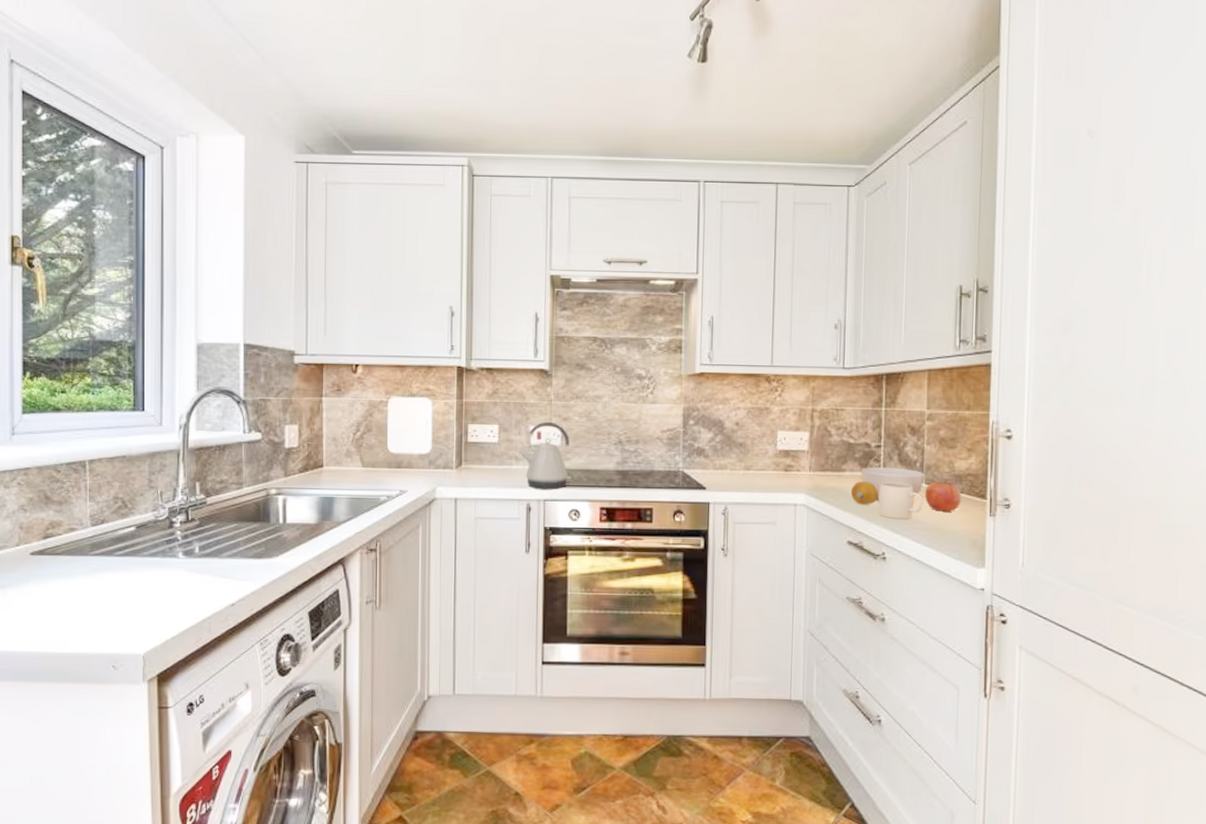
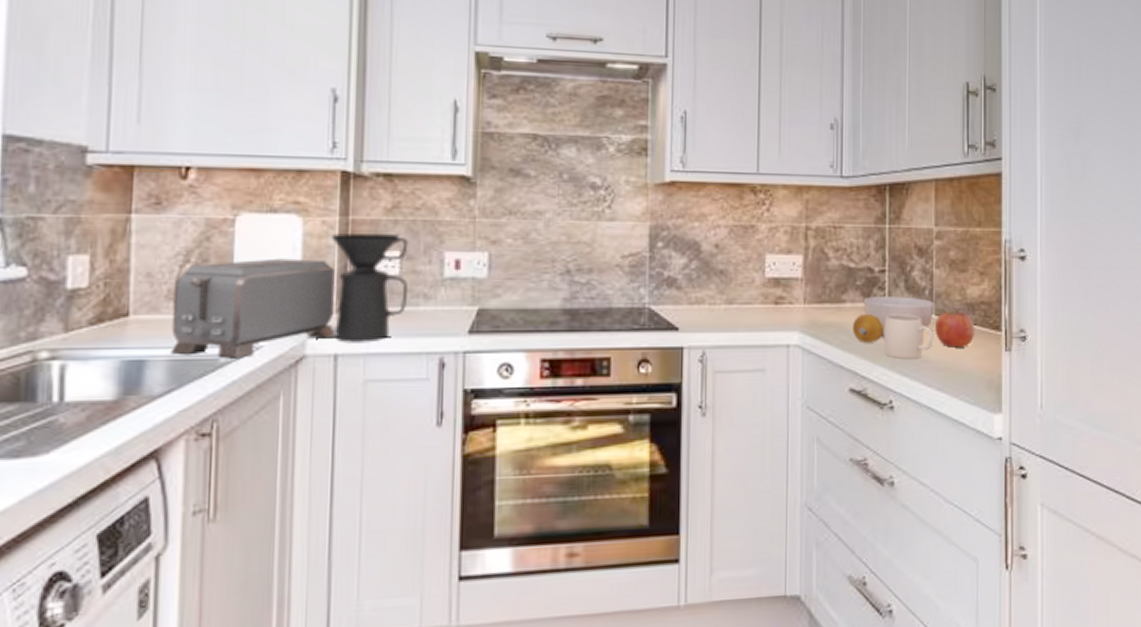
toaster: none [349,429,456,500] -> present [170,258,336,360]
coffee maker: none [451,411,505,492] -> present [331,232,409,345]
kettle: present [521,421,572,491] -> none [431,245,503,339]

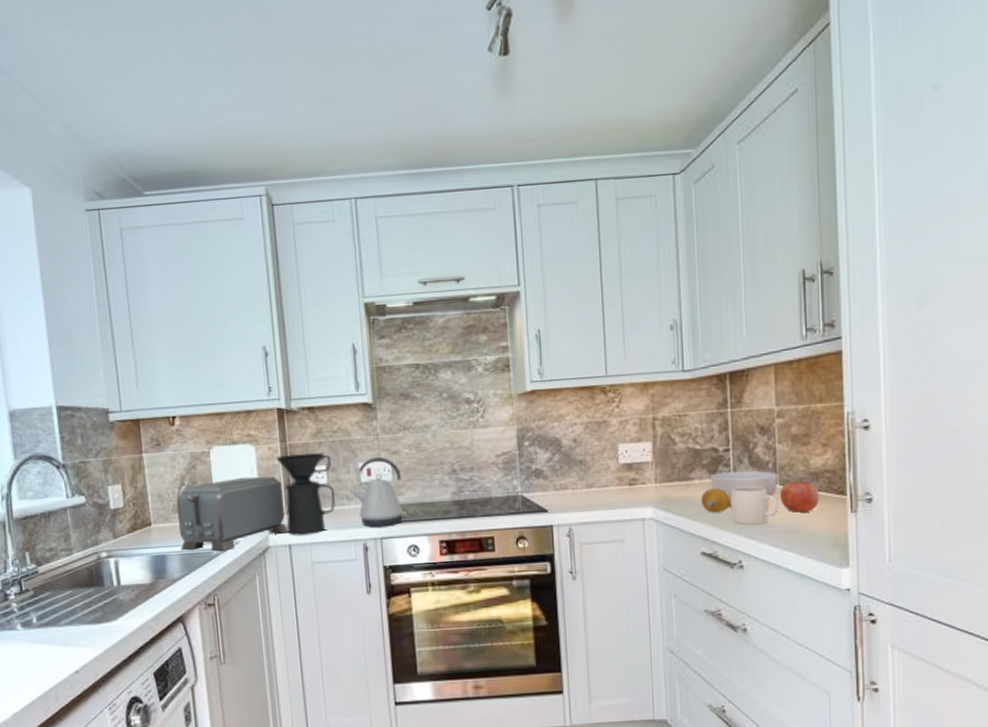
kettle: none [431,245,503,339] -> present [352,456,408,529]

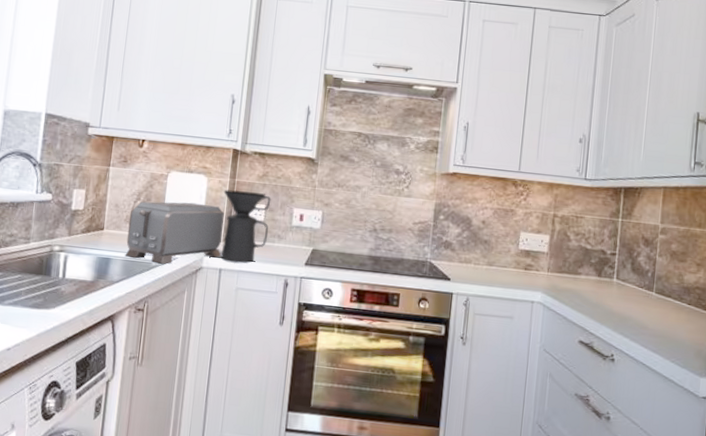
kettle: present [352,456,408,529] -> none [283,205,329,269]
fruit: present [700,488,731,513] -> none [584,285,611,308]
bowl: present [710,471,778,507] -> none [595,272,655,304]
mug: present [730,486,779,525] -> none [610,288,653,325]
fruit: present [780,477,820,513] -> none [654,290,690,322]

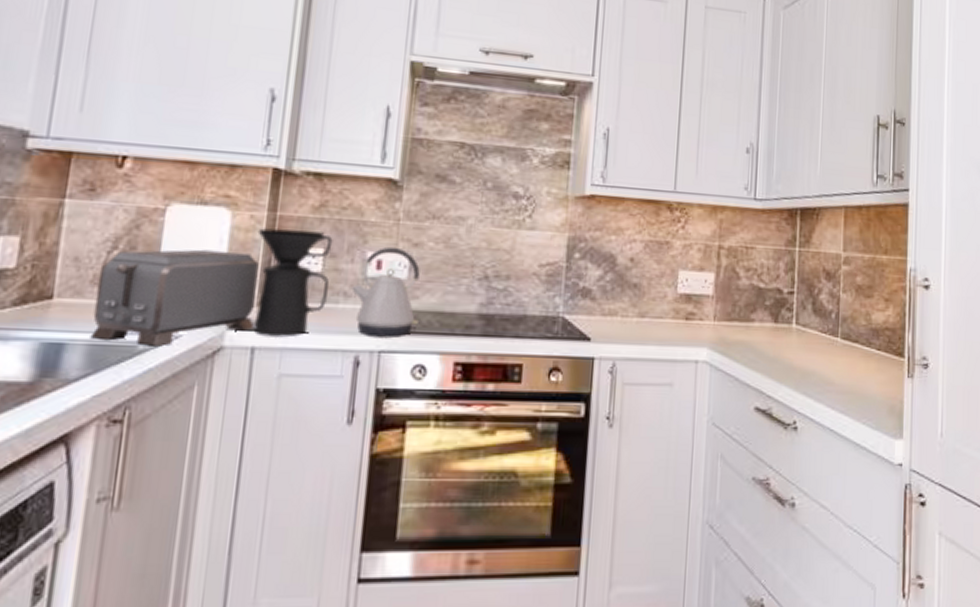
kettle: none [283,205,329,269] -> present [351,246,420,339]

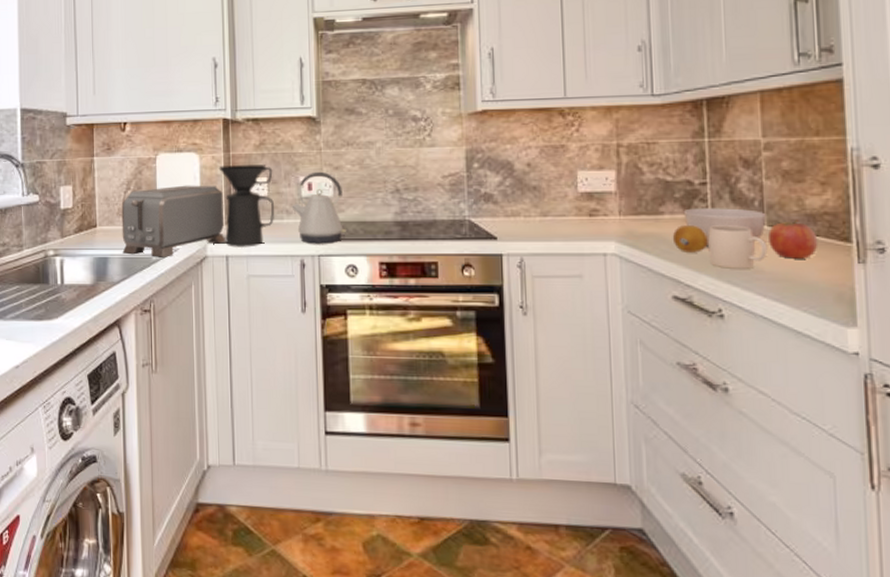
fruit: none [759,334,791,363] -> present [672,225,708,253]
bowl: none [771,317,840,357] -> present [683,208,766,247]
mug: none [790,335,839,381] -> present [708,225,768,269]
fruit: none [840,333,879,372] -> present [768,219,818,259]

